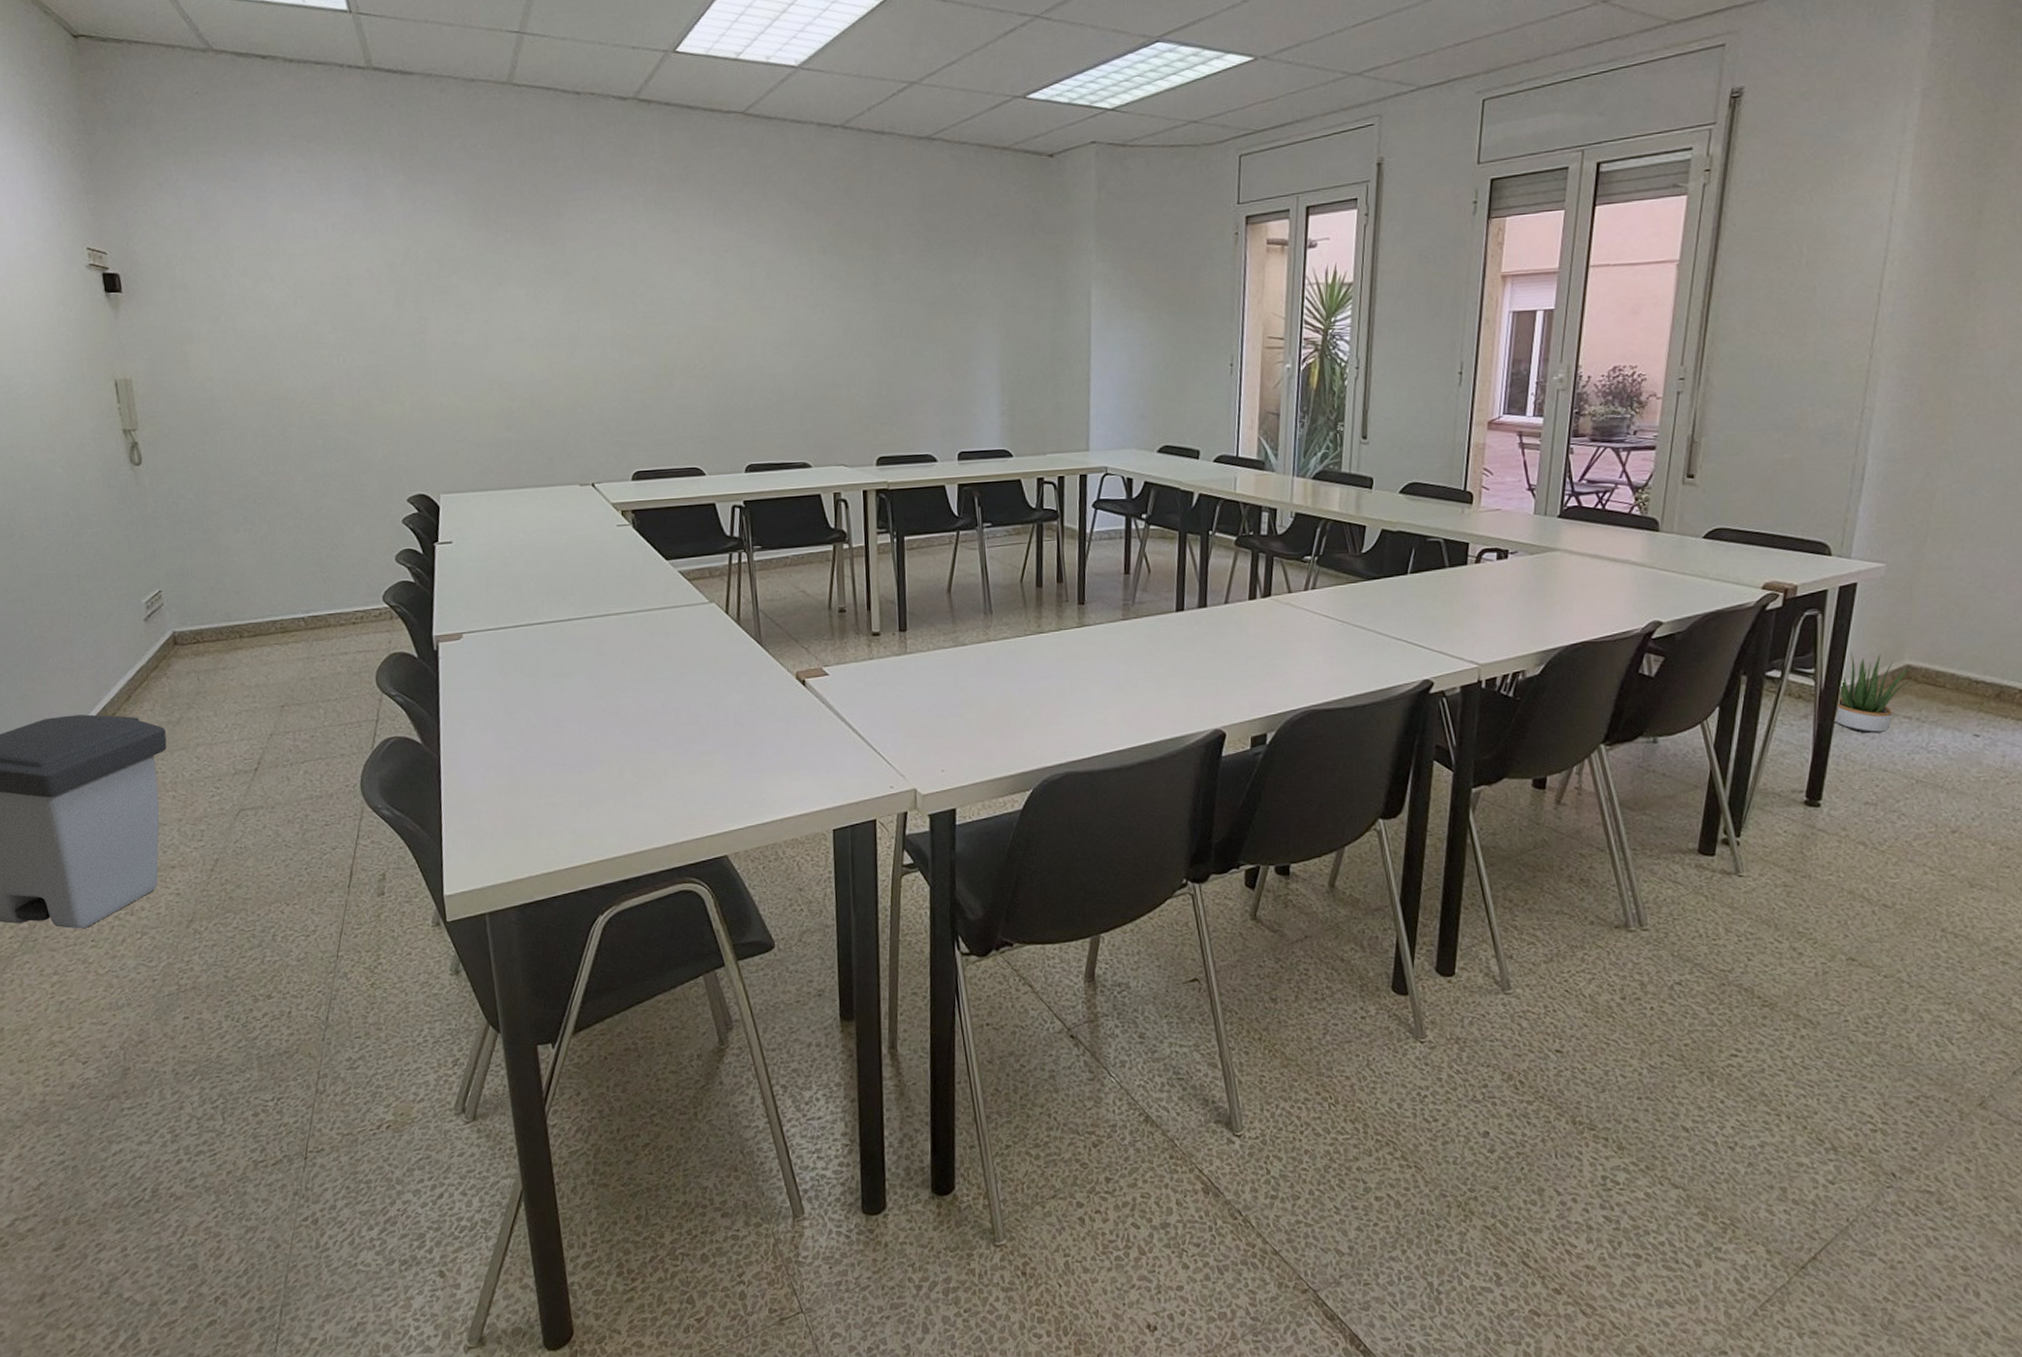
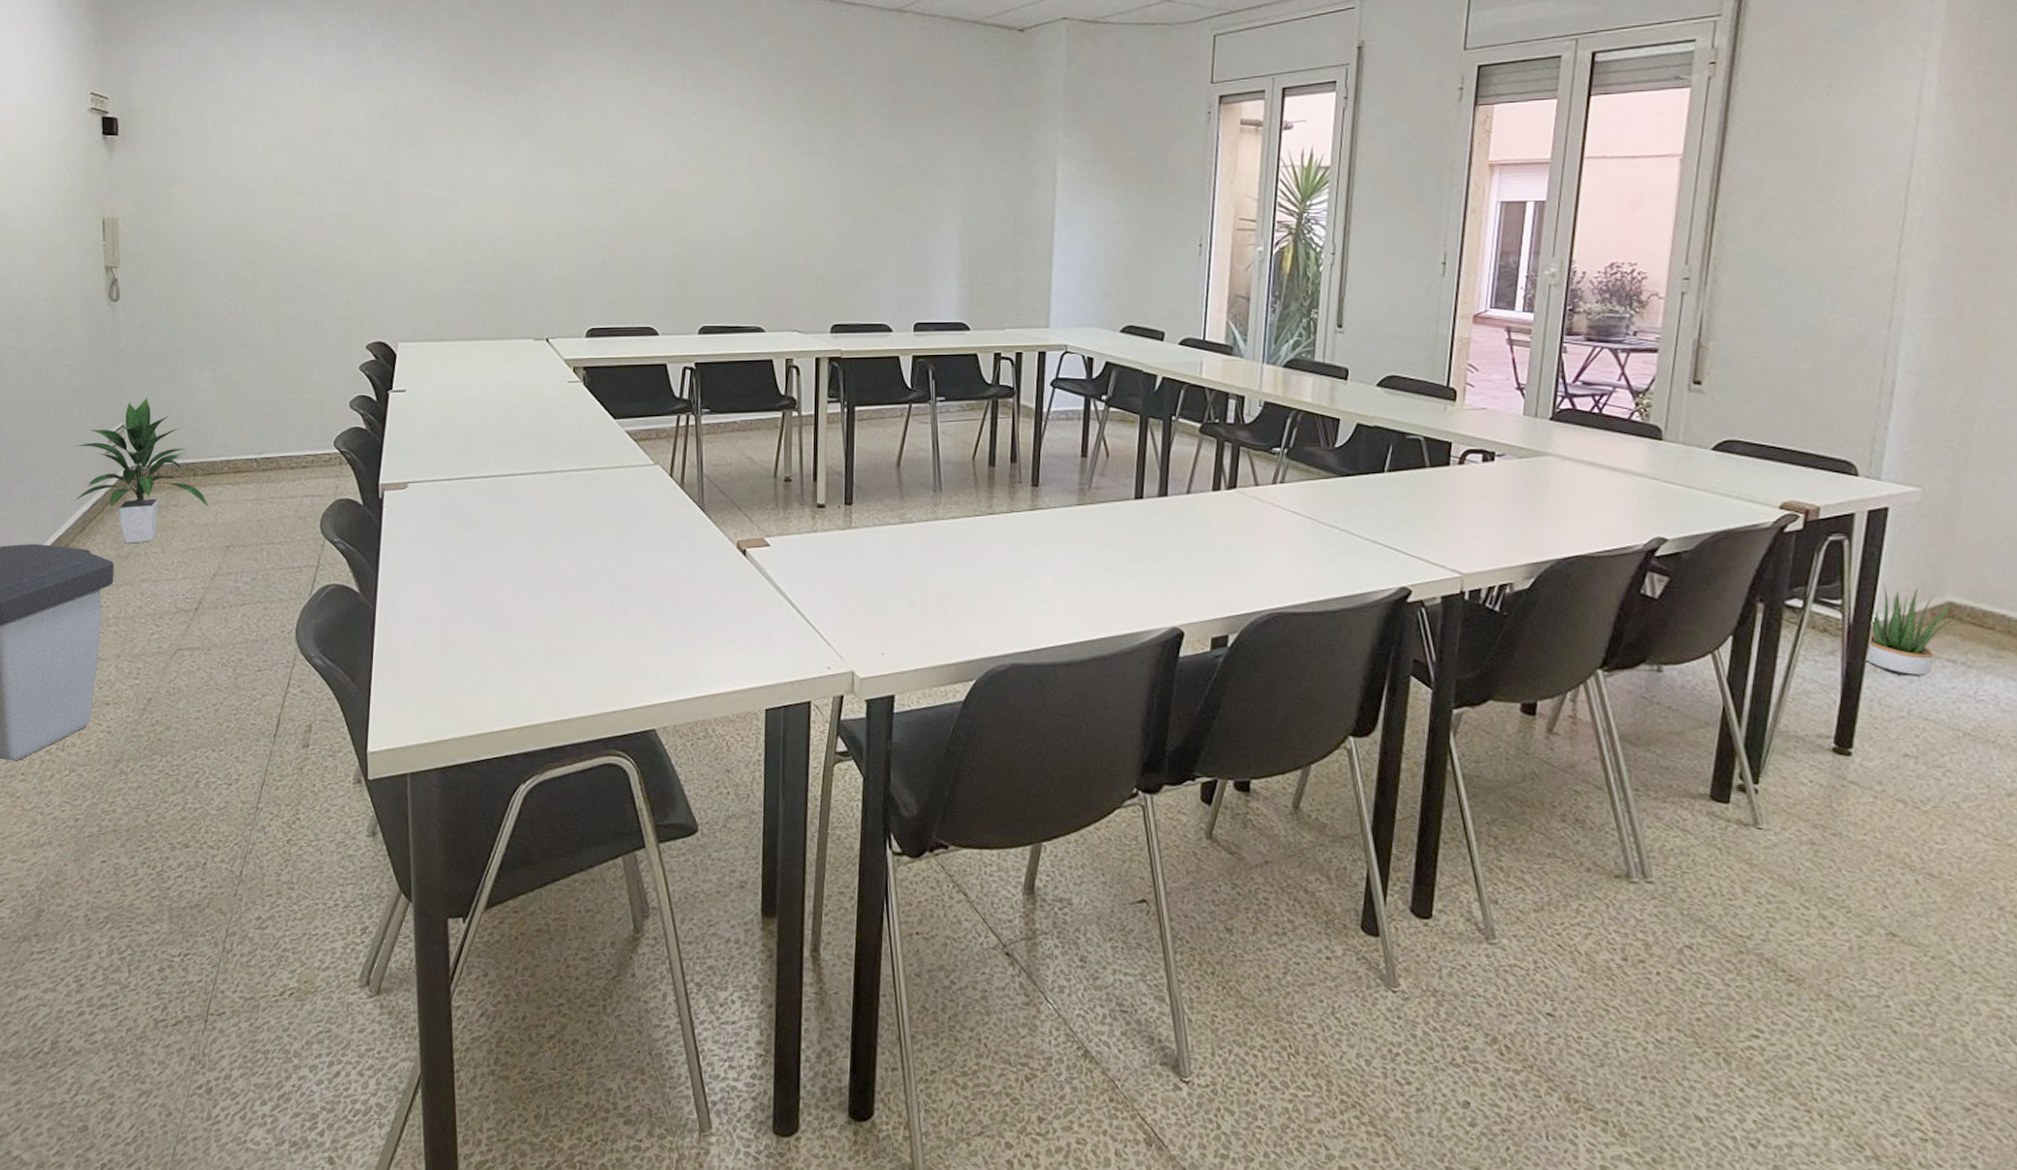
indoor plant: none [112,562,259,709] -> present [75,398,209,543]

